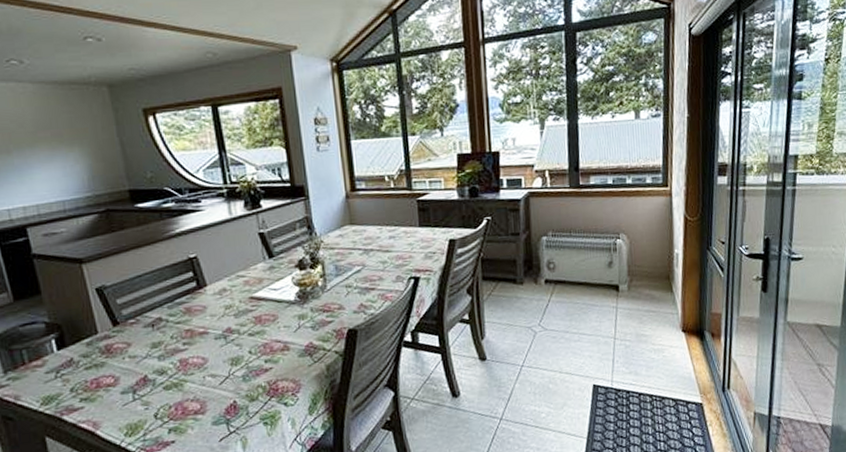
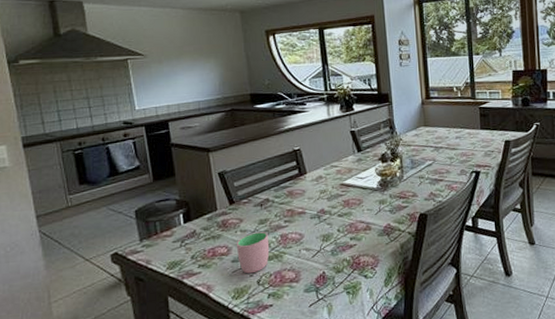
cup: none [124,357,167,407] -> present [236,232,270,274]

